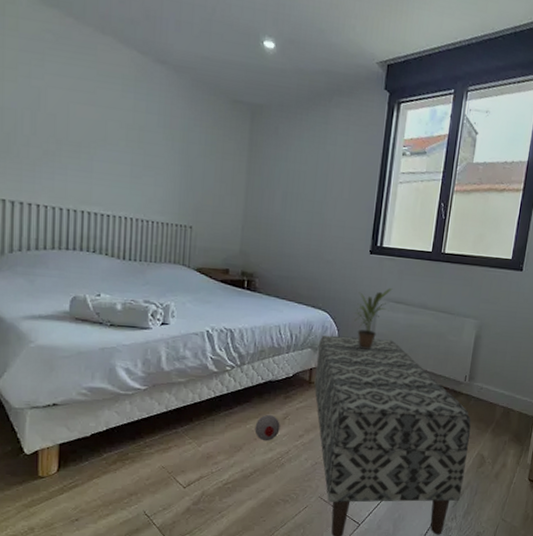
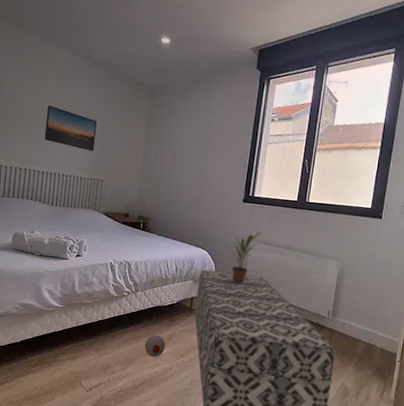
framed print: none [107,124,180,189] -> present [44,105,97,152]

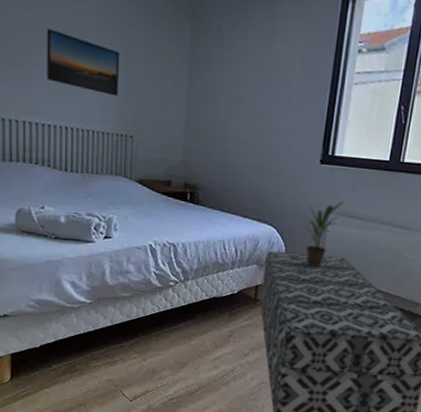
ball: present [144,334,166,358] -> none [199,331,225,359]

